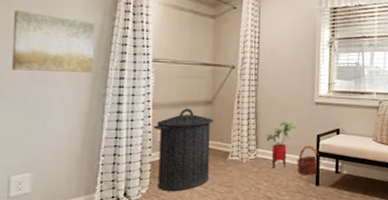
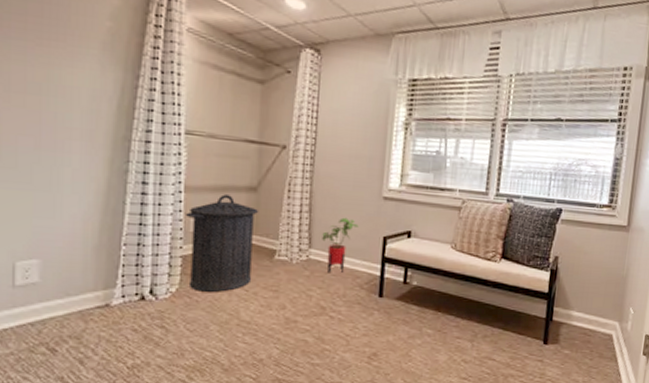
wall art: present [11,10,94,74] -> none [12,58,114,144]
basket: present [296,146,321,175] -> none [357,249,387,284]

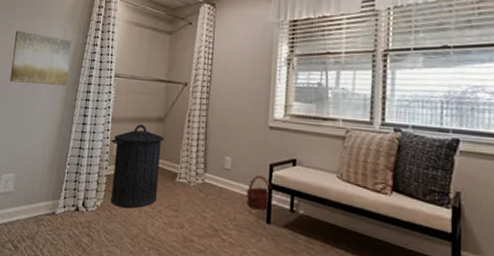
wall art: none [12,58,114,144] -> present [9,30,71,87]
house plant: present [322,217,359,273] -> none [215,145,247,197]
basket: none [357,249,387,284] -> present [246,175,274,210]

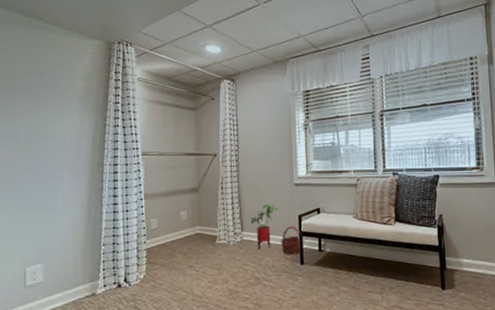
wall art: present [9,30,71,87] -> none [19,117,90,172]
trash can: present [110,124,165,208] -> none [146,197,201,276]
house plant: none [215,145,247,197] -> present [251,203,278,250]

